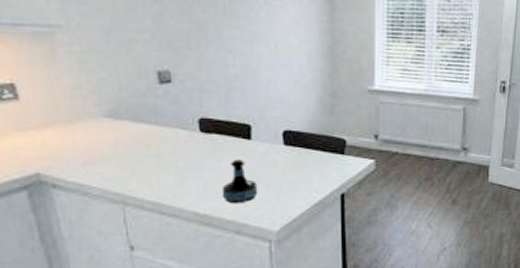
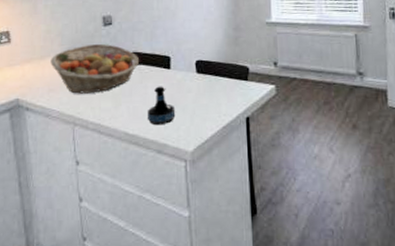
fruit basket: none [84,105,211,168] -> present [50,43,140,94]

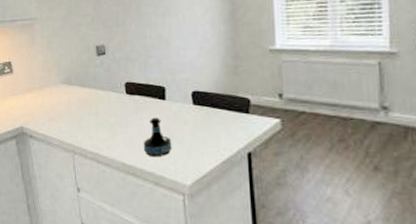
fruit basket: present [50,43,140,94] -> none [49,73,134,123]

